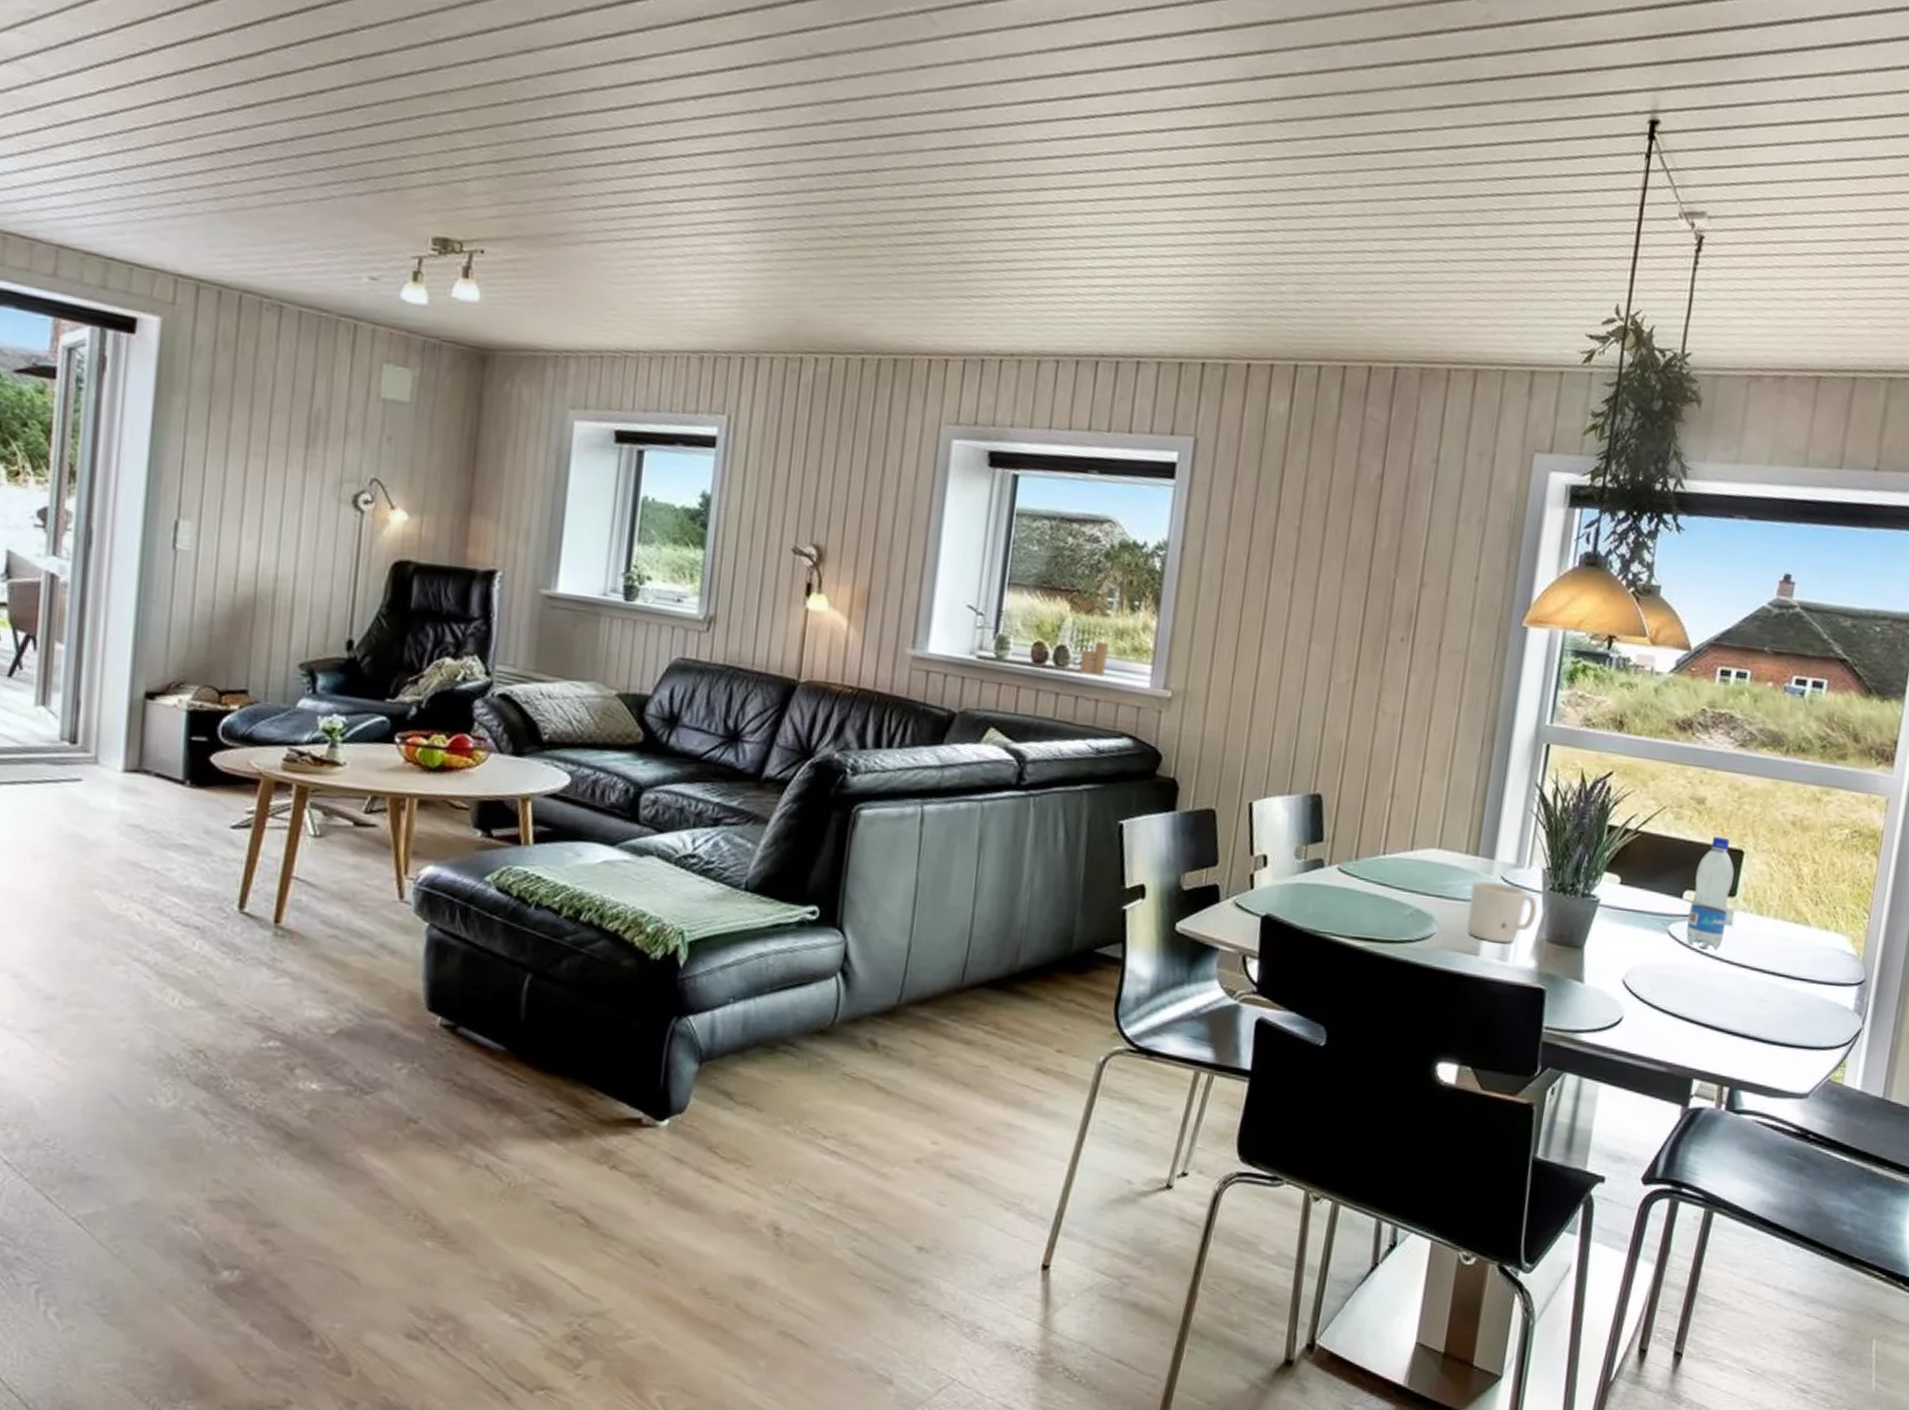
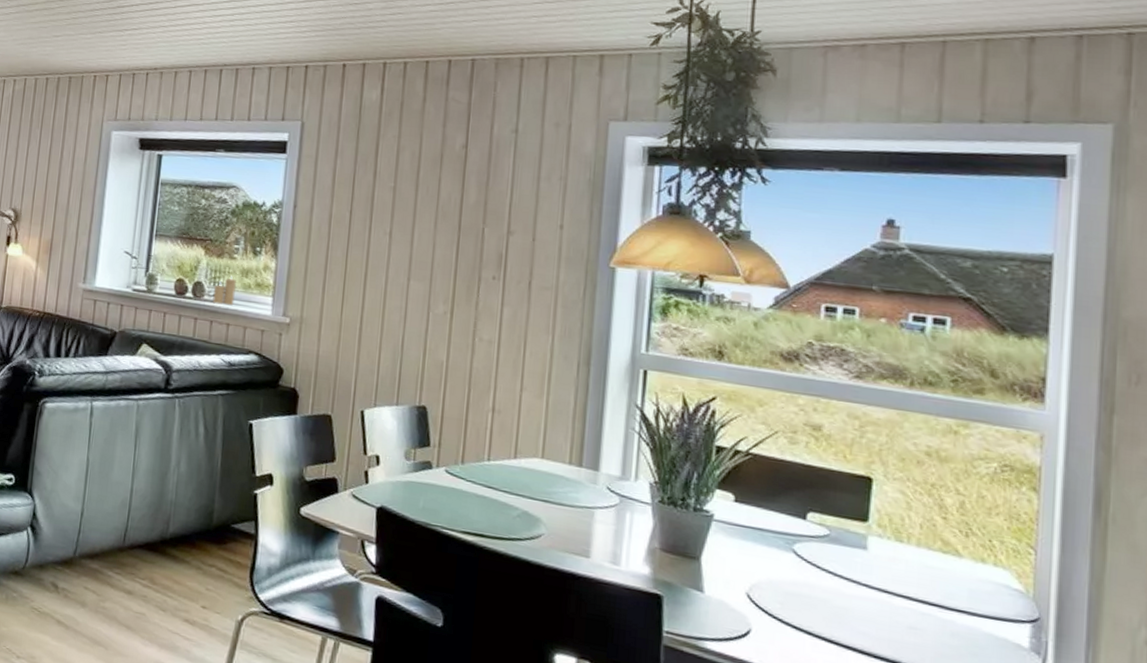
mug: present [1467,880,1538,944] -> none [575,489,647,549]
bottle: present [1686,836,1734,950] -> none [814,462,863,573]

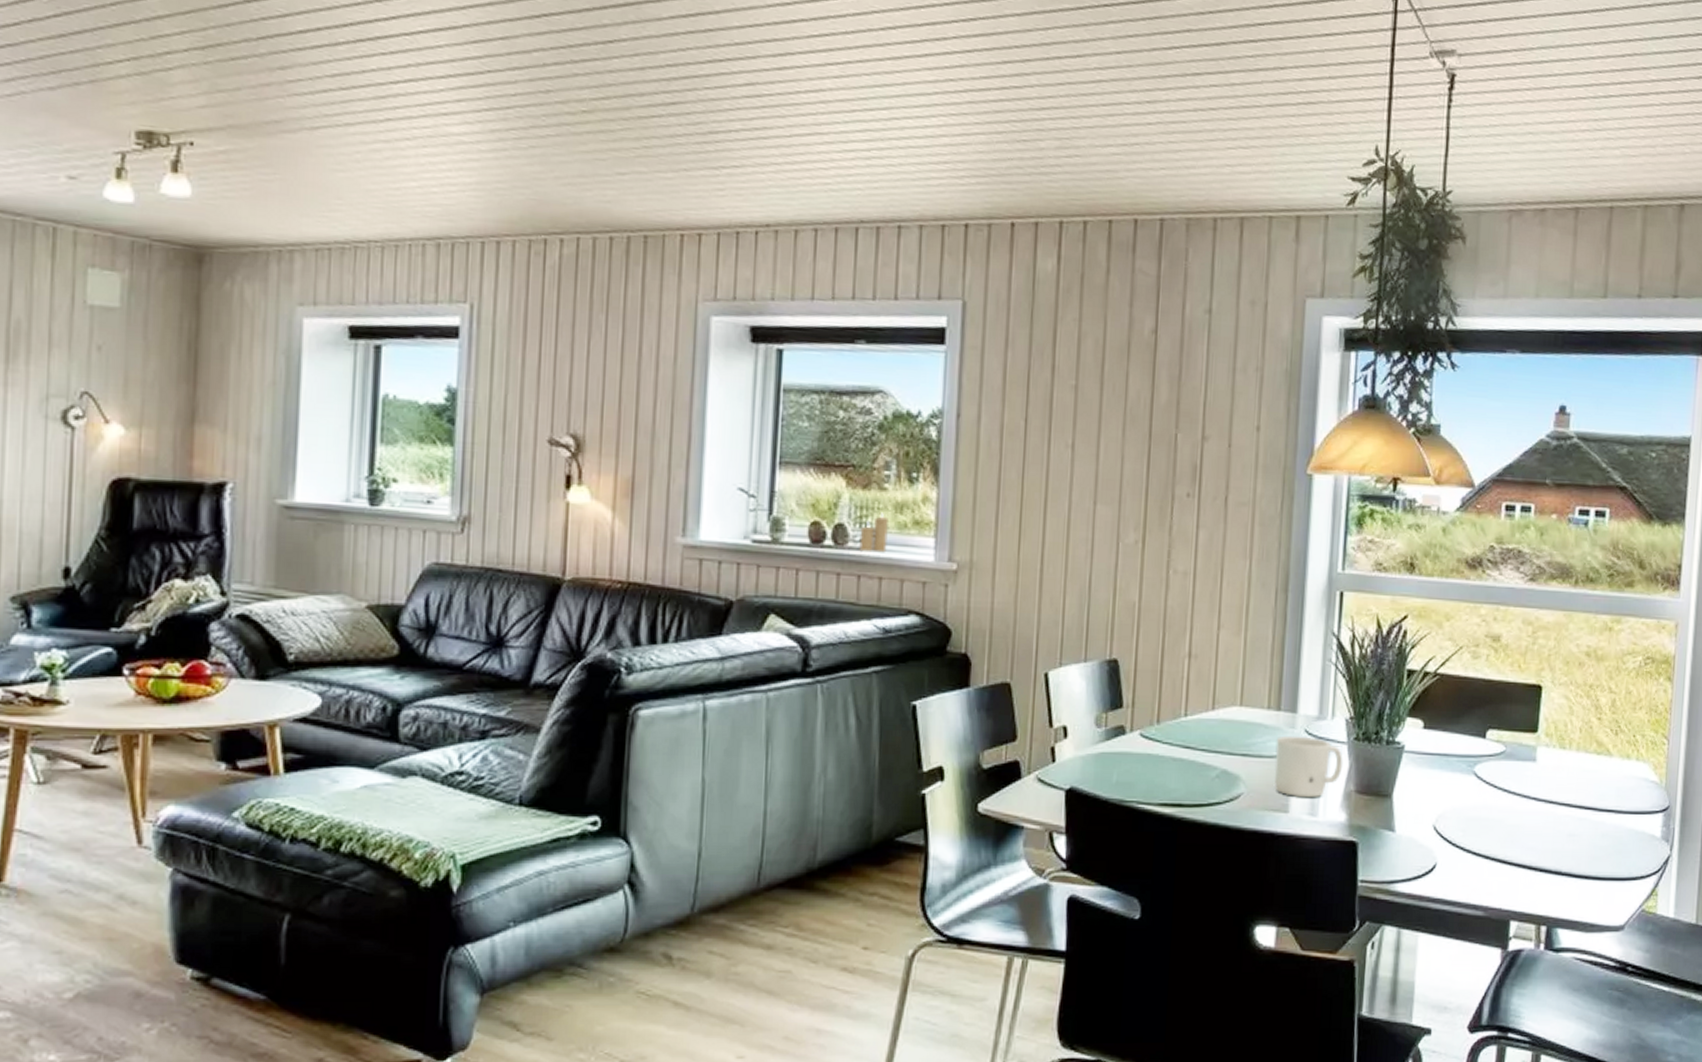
mug: none [575,489,647,549] -> present [1274,735,1343,798]

